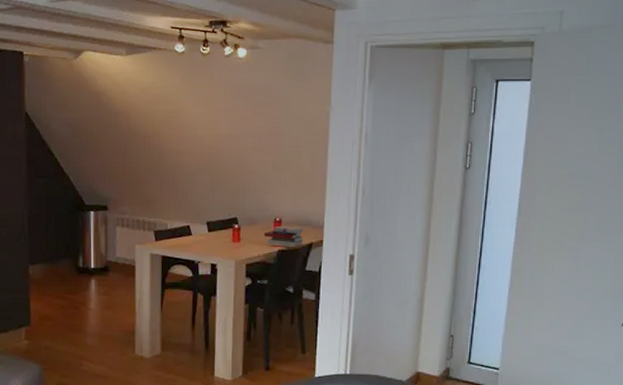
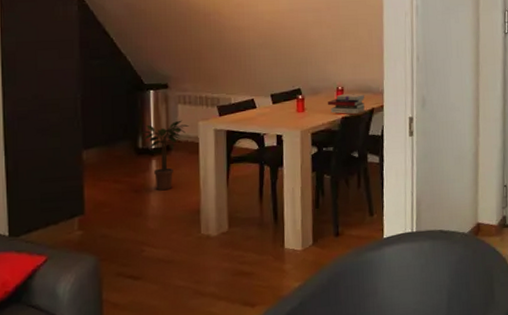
potted plant: none [81,242,126,310] -> present [140,120,189,191]

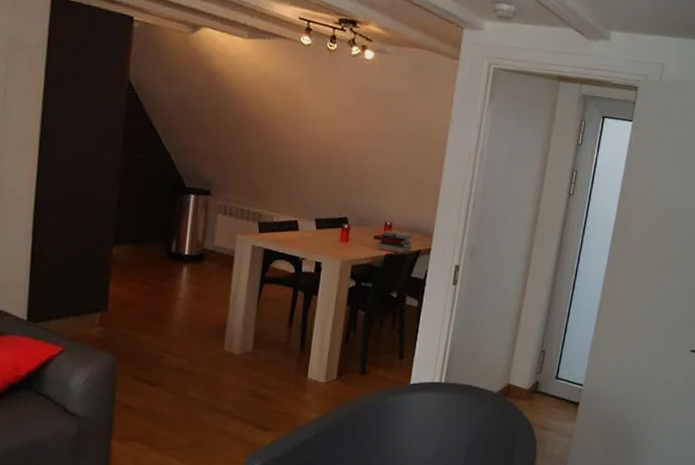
potted plant: present [140,120,189,191] -> none [175,229,226,300]

